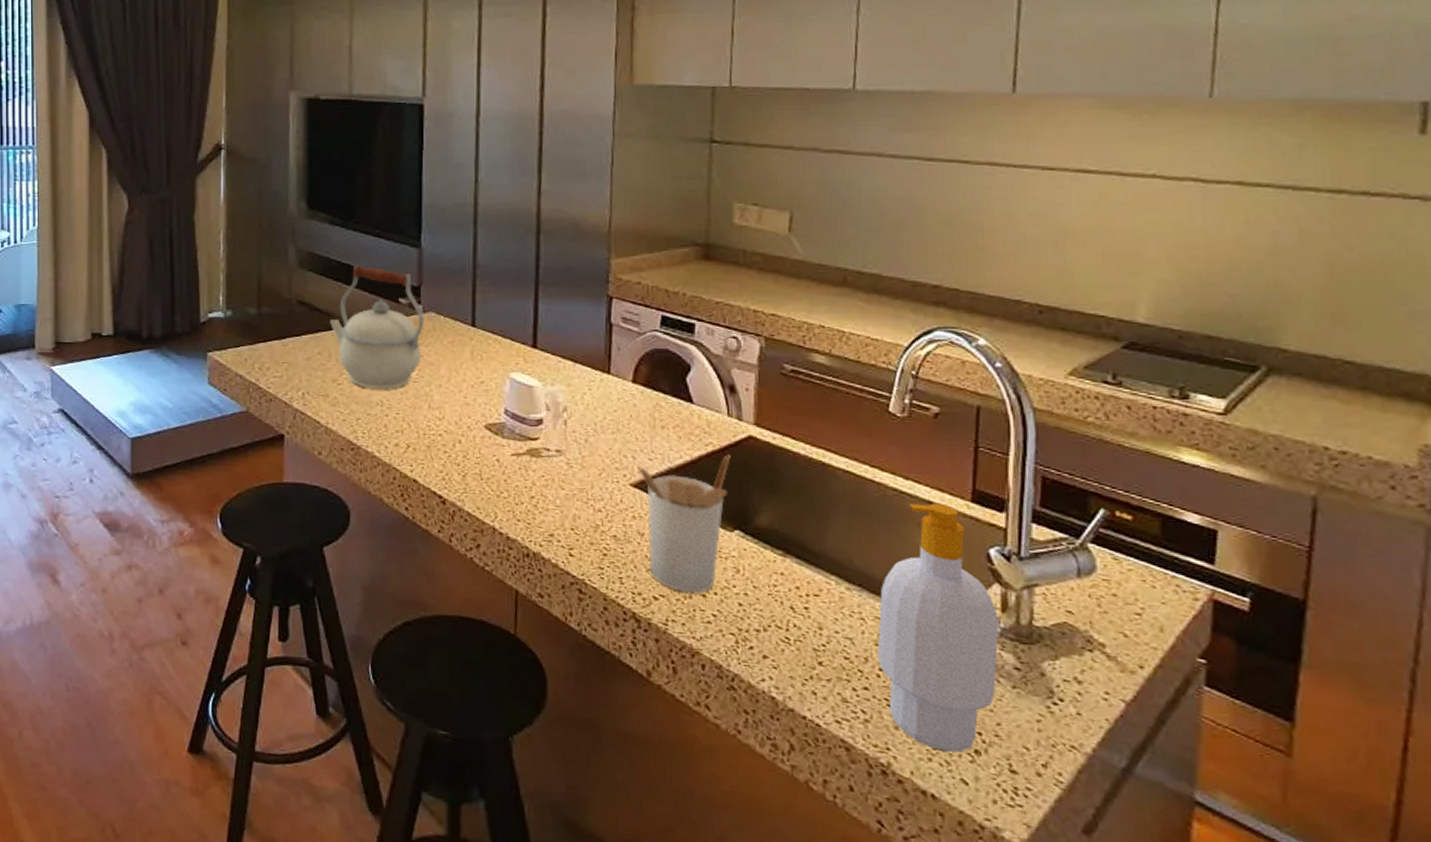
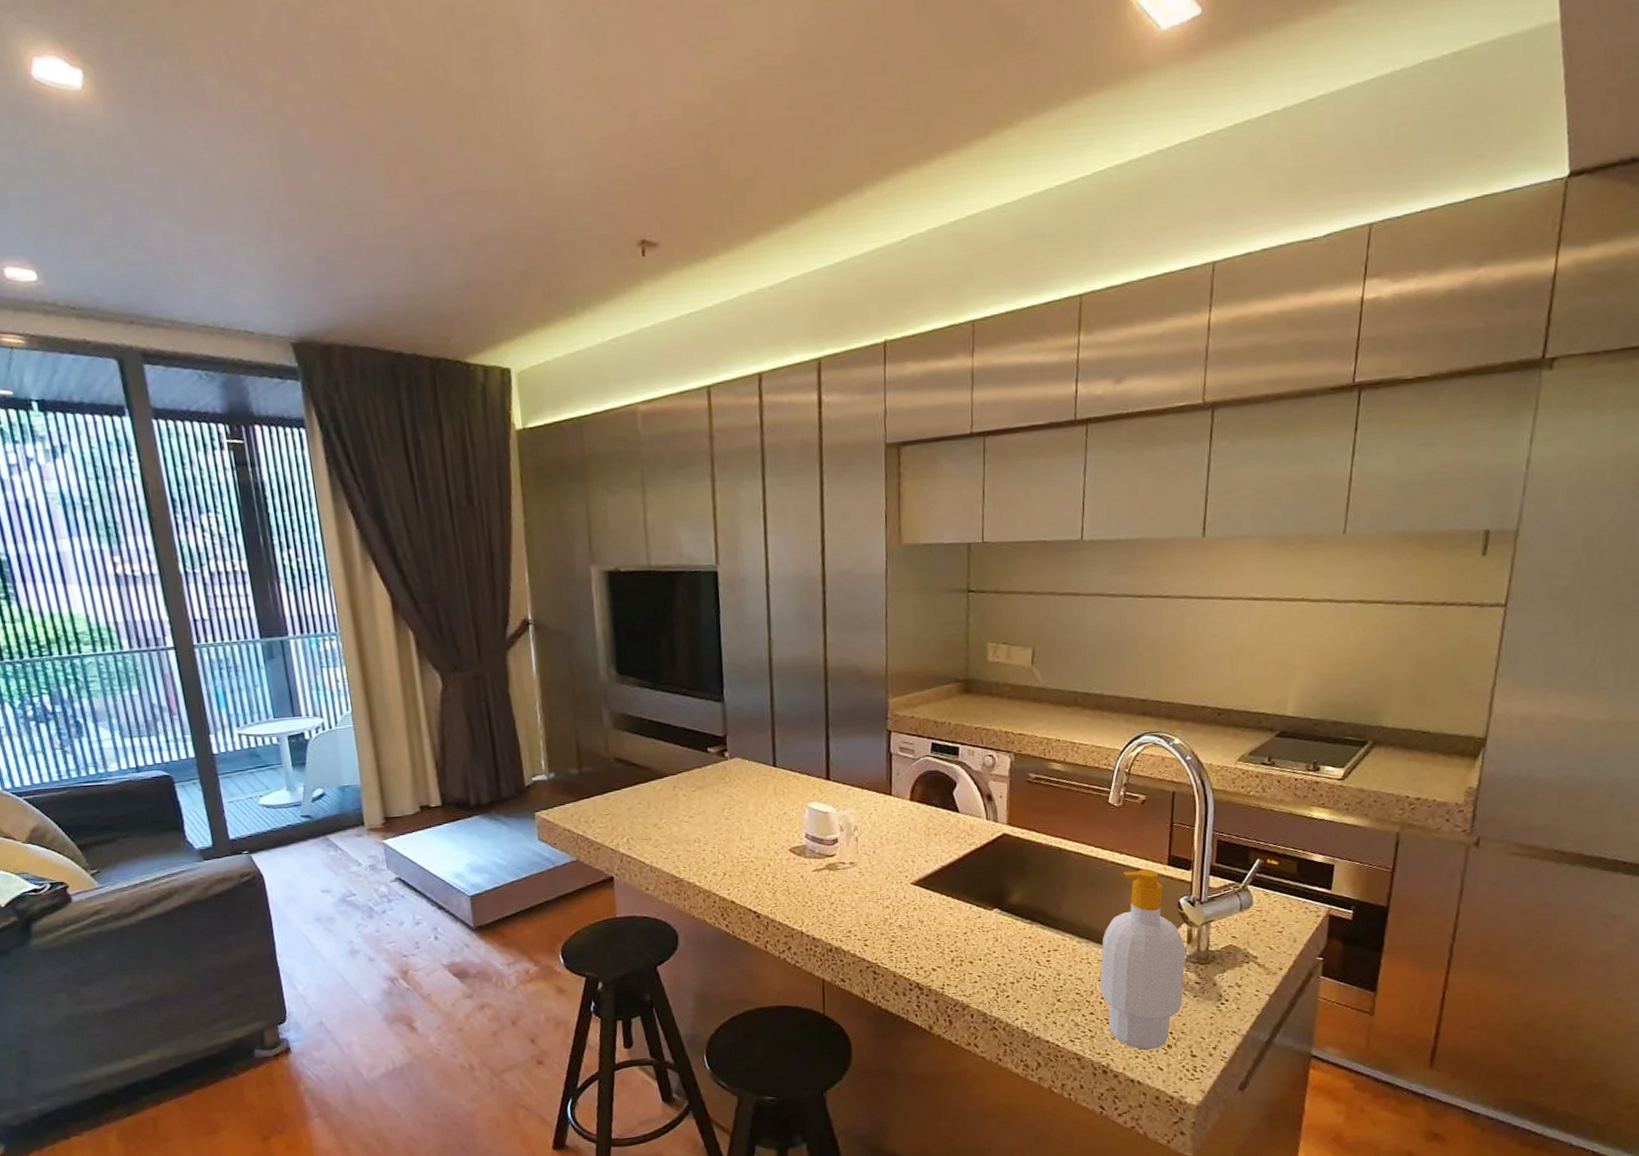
kettle: present [330,265,424,389] -> none [647,722,732,829]
utensil holder: present [635,455,731,593] -> none [914,850,989,962]

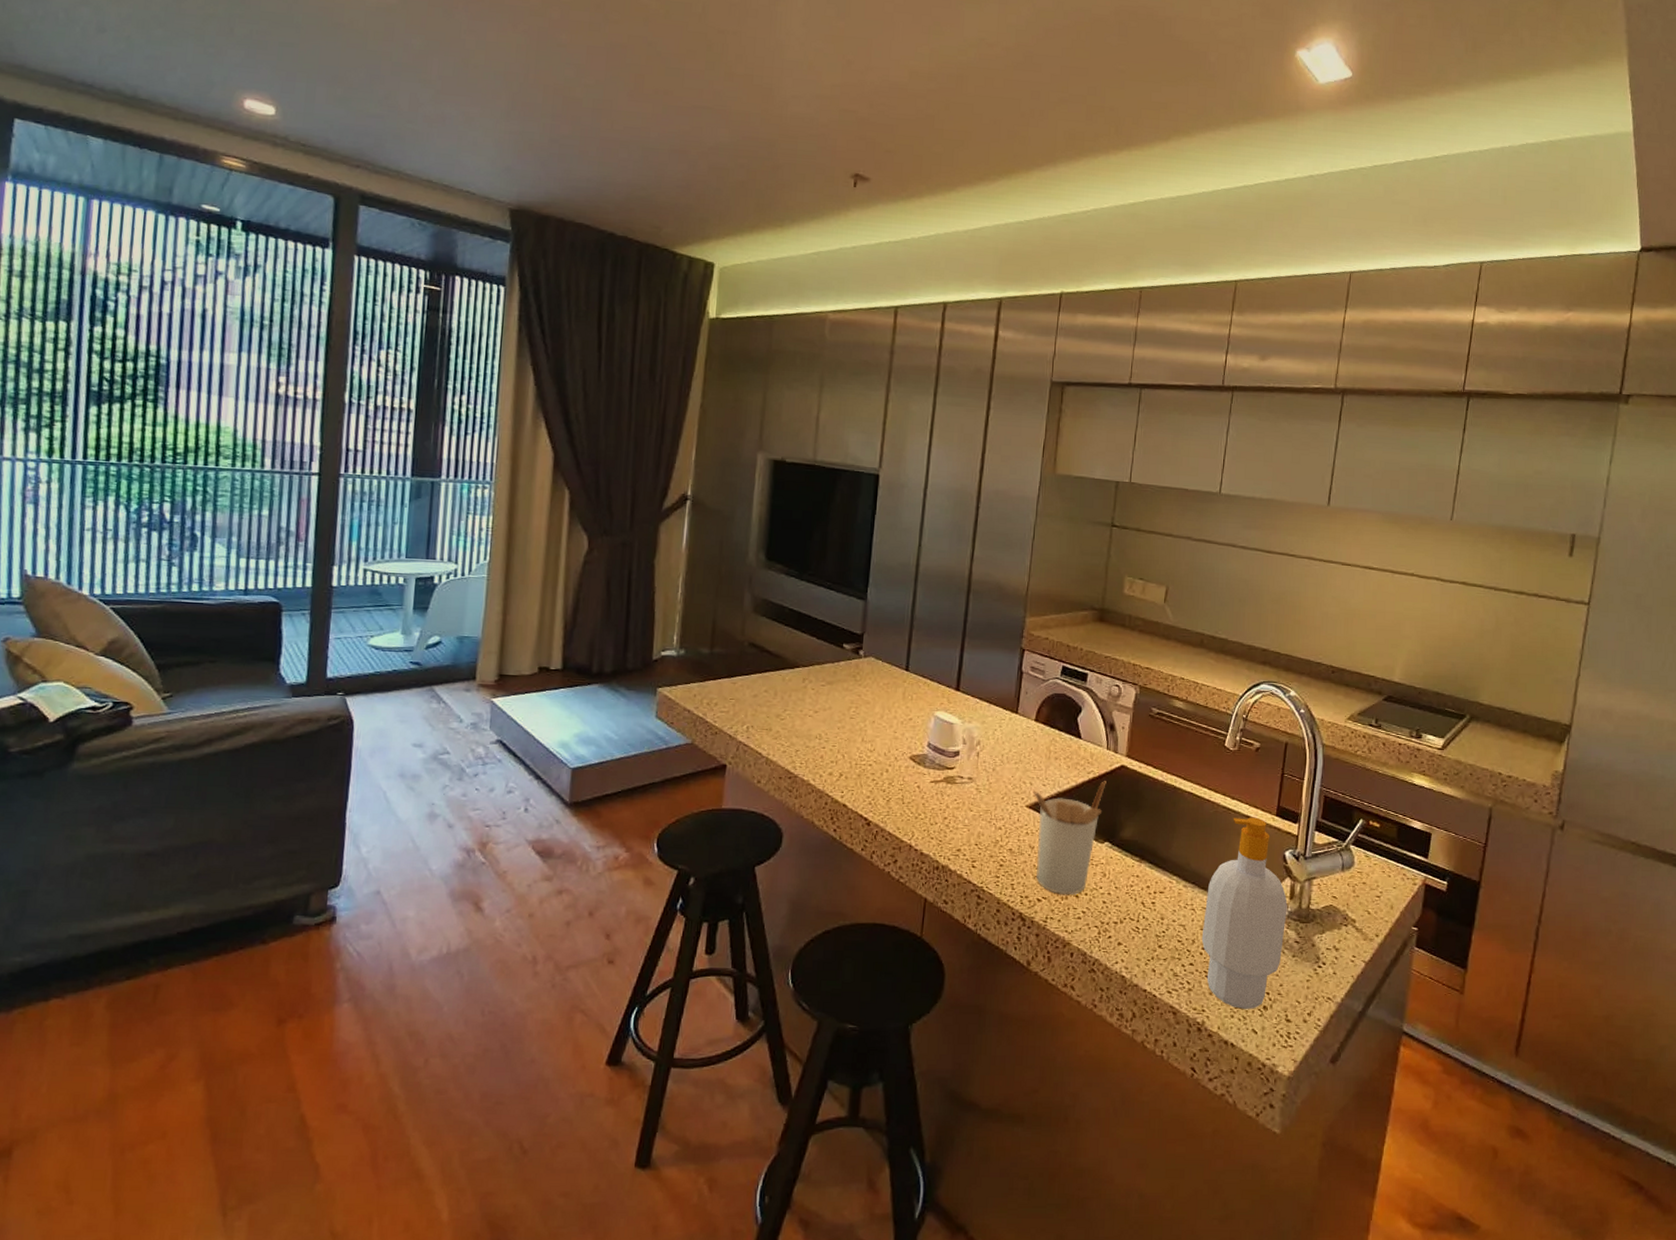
utensil holder: none [914,850,989,962] -> present [1031,781,1107,894]

